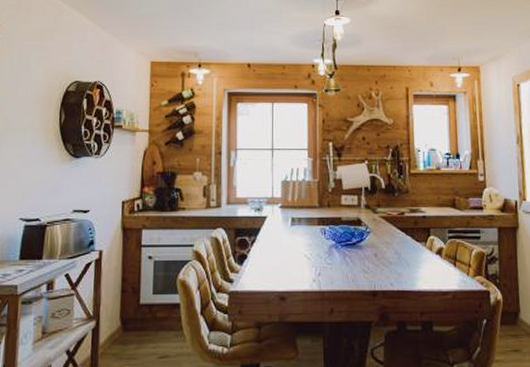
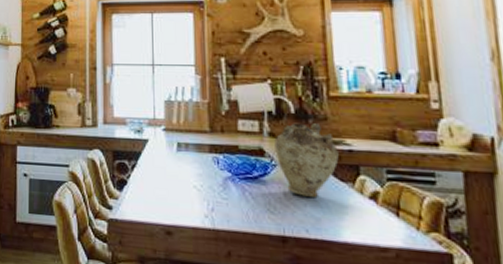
vase: none [369,196,416,256] -> present [274,123,339,197]

